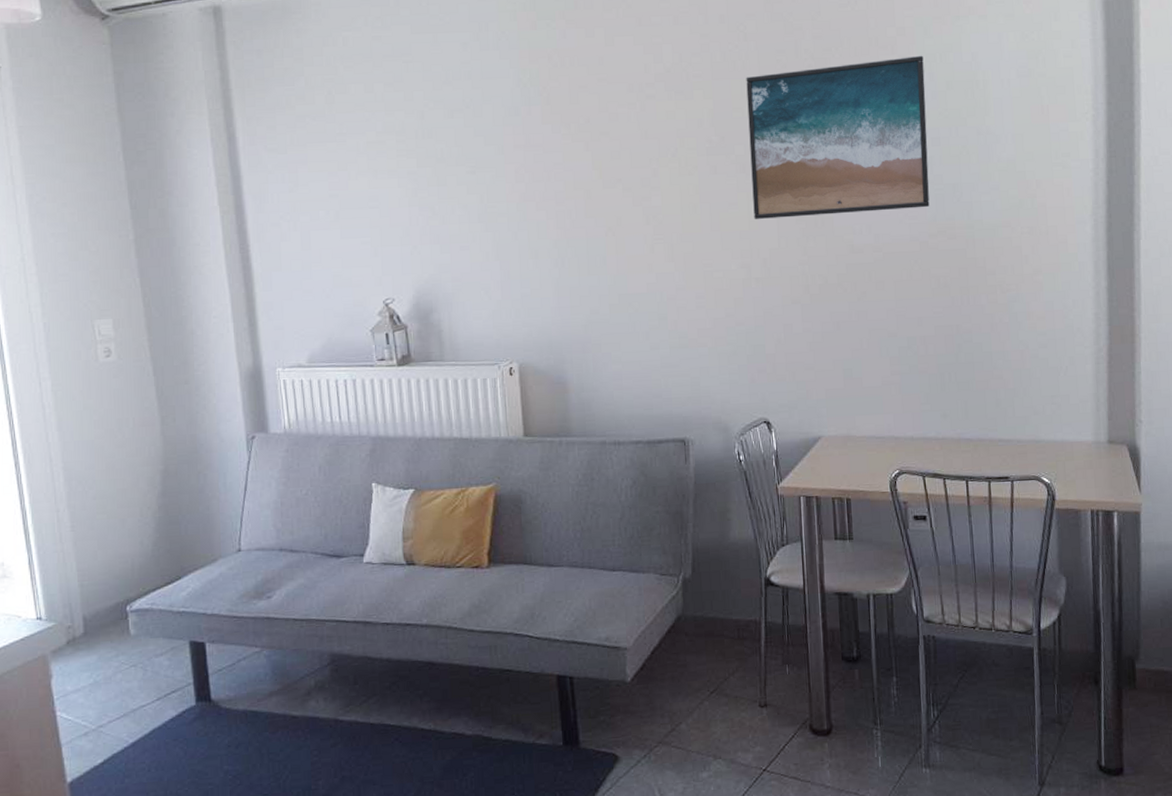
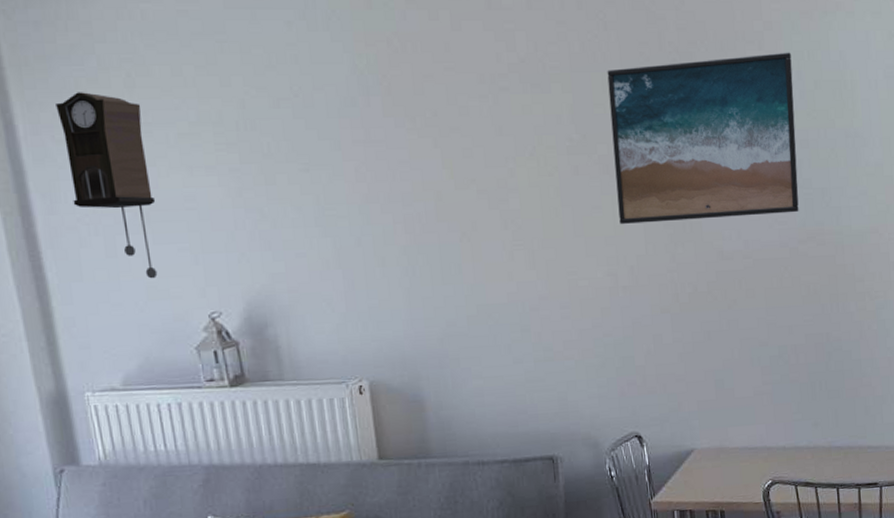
pendulum clock: none [270,108,345,269] -> present [56,92,158,279]

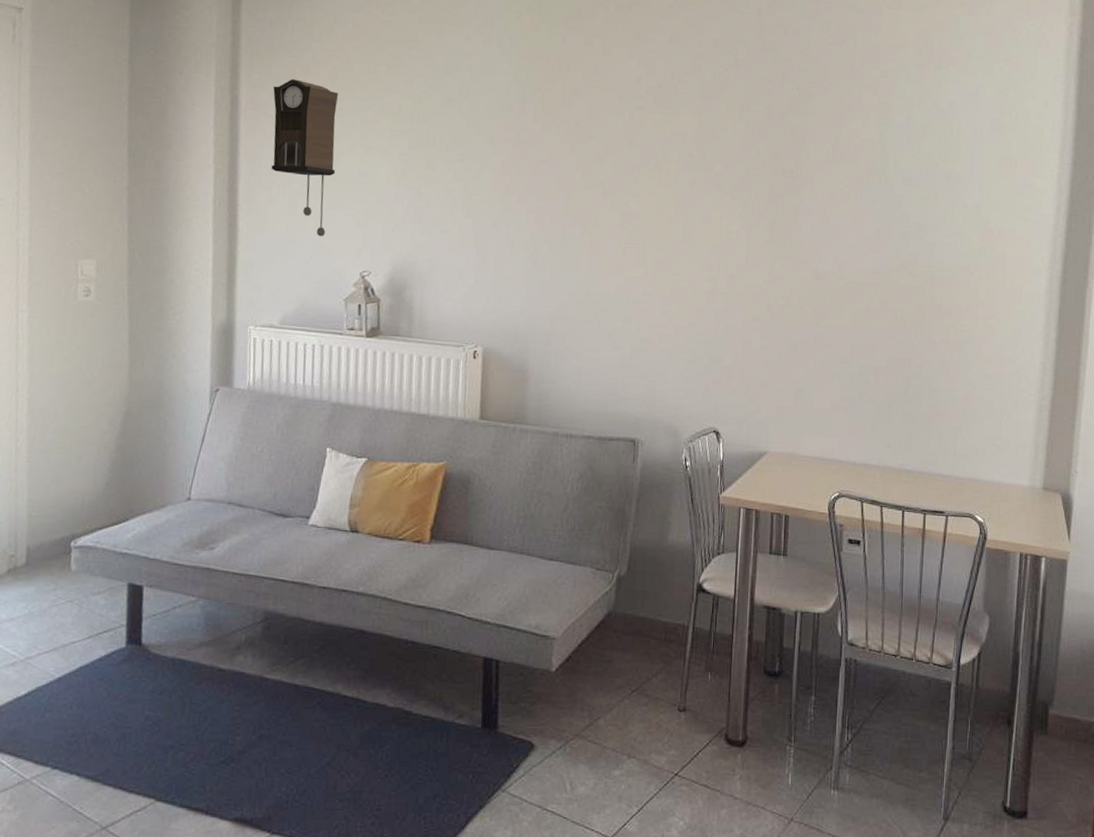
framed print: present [607,52,799,224] -> none [725,98,903,243]

